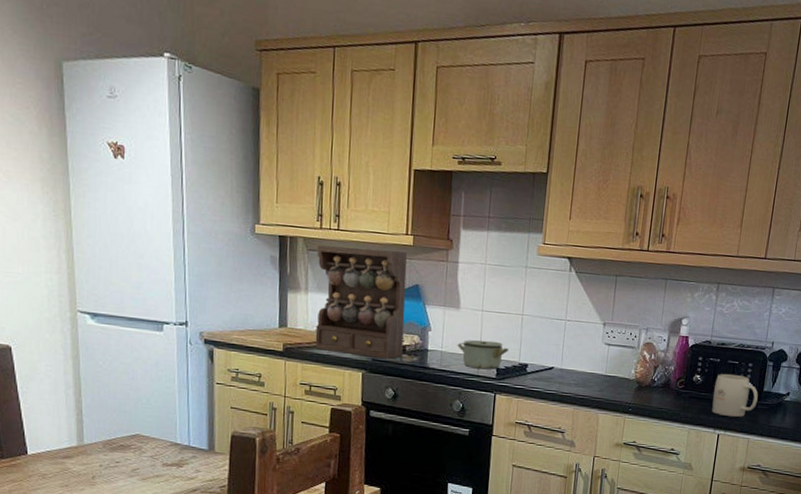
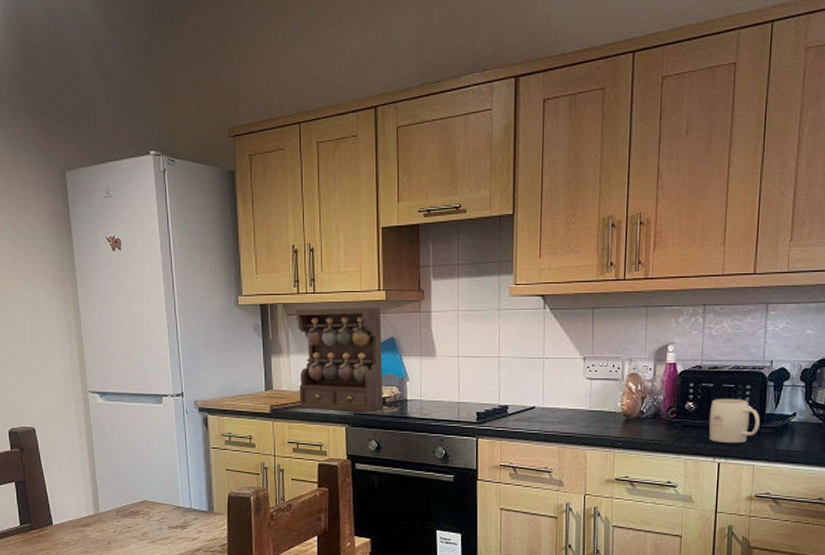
cooking pot: present [457,340,509,370] -> none [435,385,487,415]

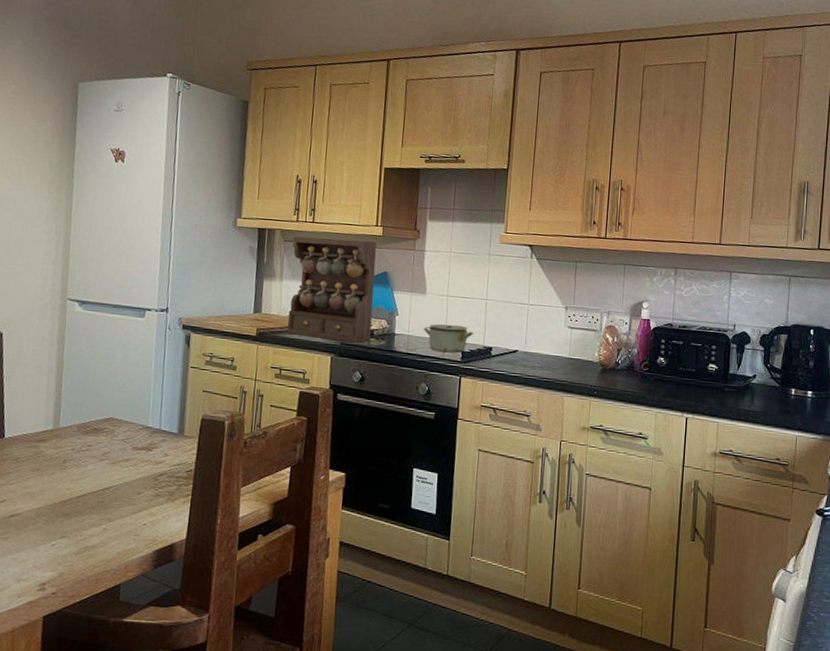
cooking pot: none [435,385,487,415] -> present [423,324,473,353]
mug: present [708,399,760,444] -> none [678,356,724,401]

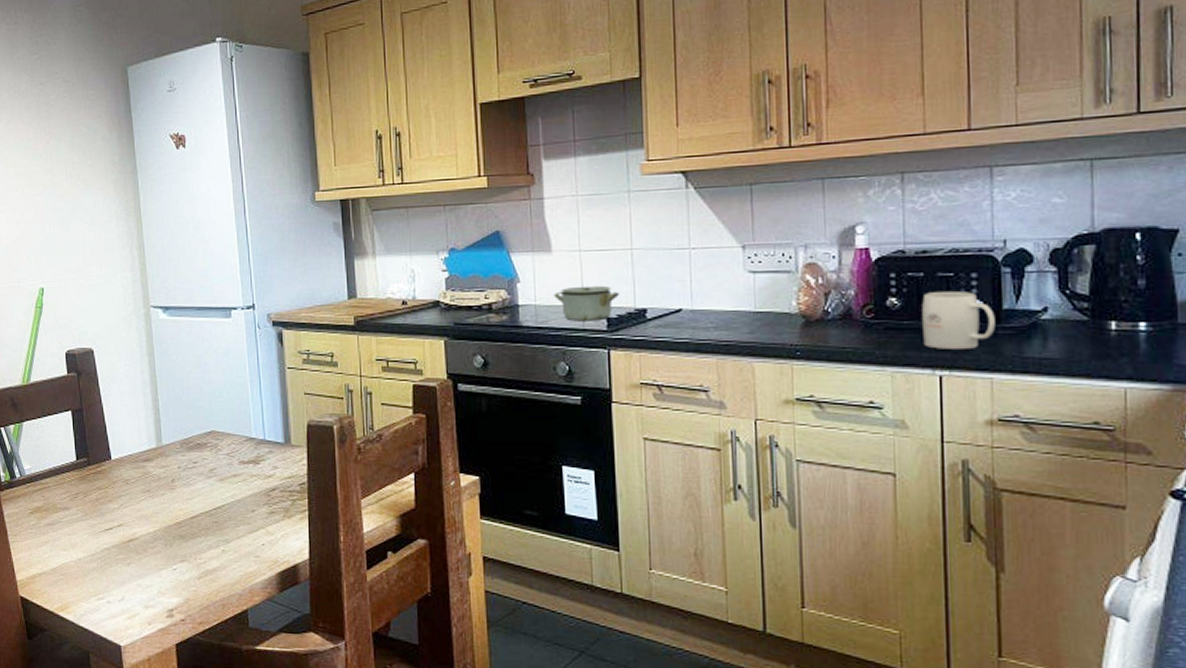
spice rack: present [287,236,376,344] -> none [382,195,489,322]
mug: none [678,356,724,401] -> present [920,291,995,351]

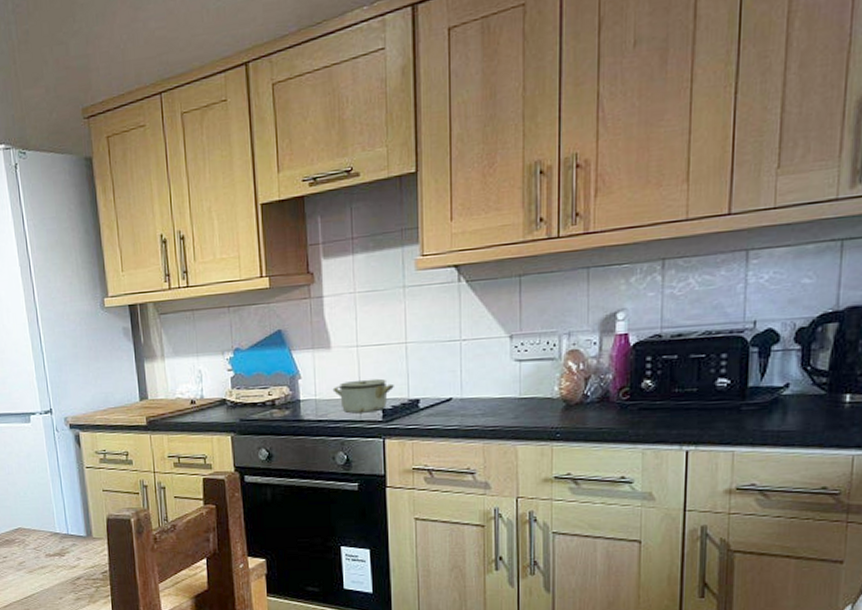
mug: present [920,291,995,351] -> none [672,371,740,427]

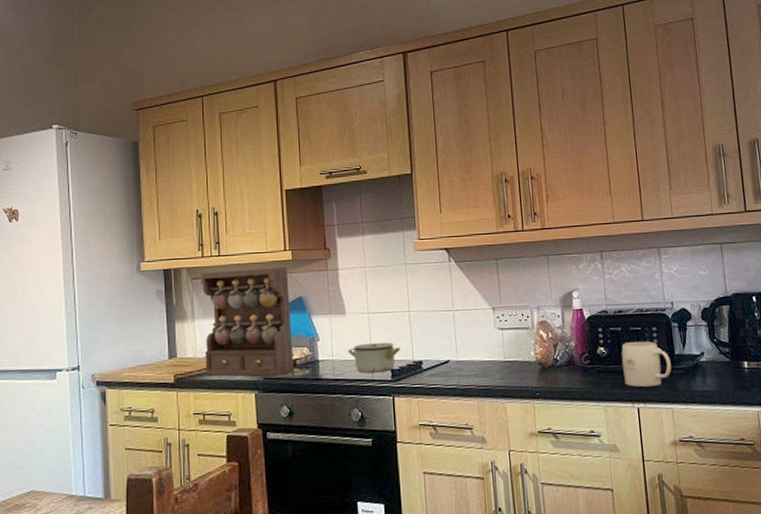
spice rack: none [168,296,272,418] -> present [201,266,293,377]
mug: none [672,371,740,427] -> present [621,341,672,387]

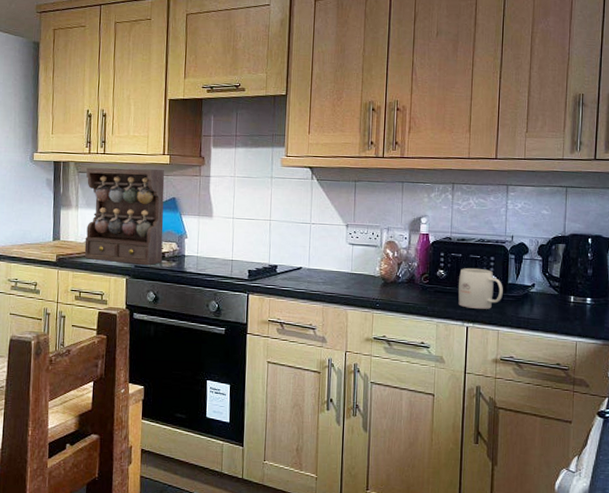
cooking pot: present [347,342,400,373] -> none [211,244,259,272]

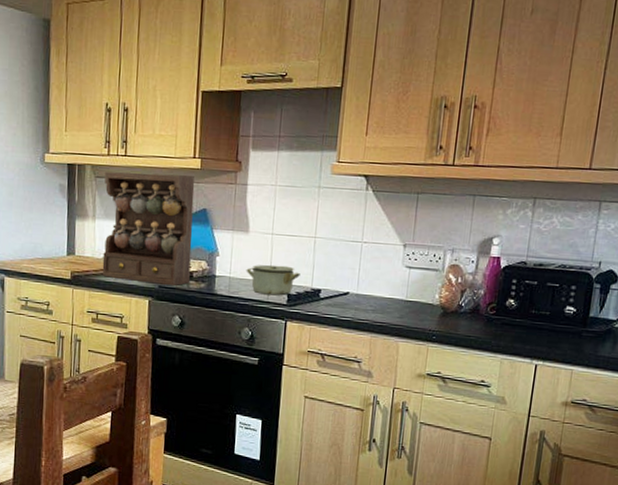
cooking pot: none [211,244,259,272] -> present [246,264,300,296]
mug: present [457,268,503,310] -> none [528,298,583,346]

